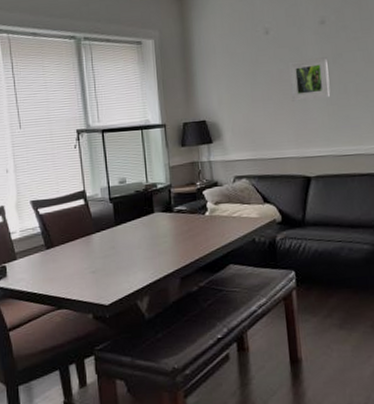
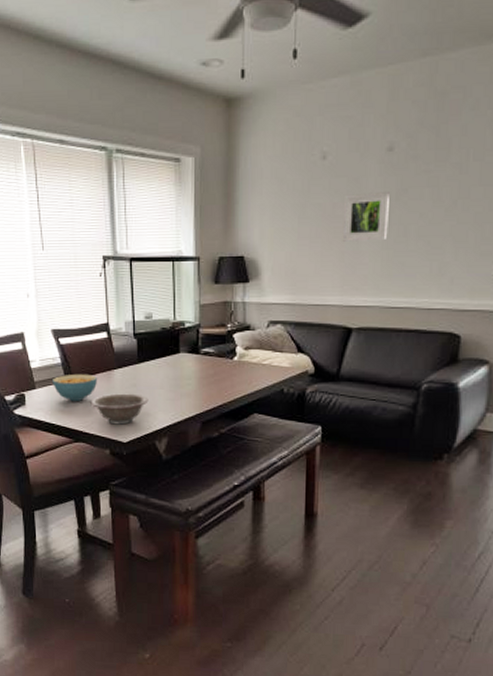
cereal bowl: none [33,240,77,270] -> present [53,373,97,402]
decorative bowl: none [71,255,128,288] -> present [90,393,149,425]

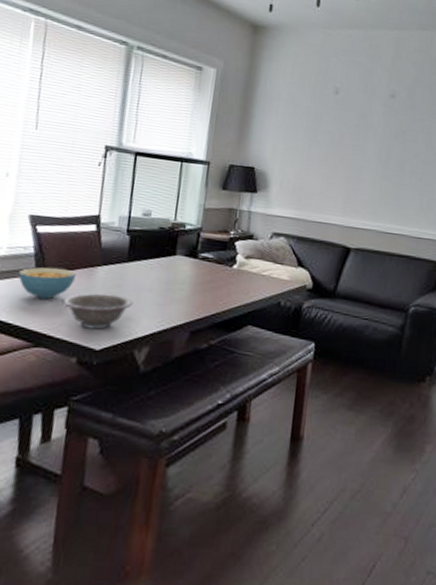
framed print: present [342,190,389,242] -> none [347,127,390,172]

